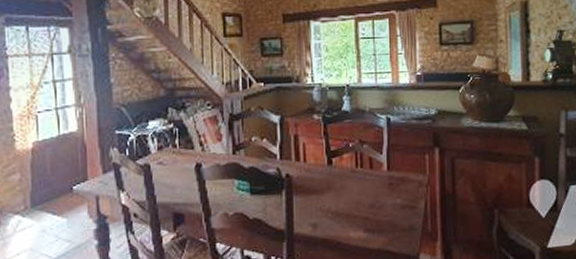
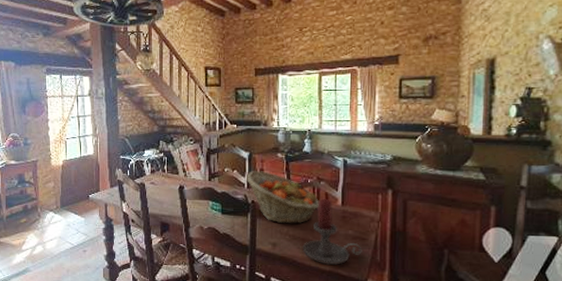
fruit basket: none [277,137,363,199] -> present [245,171,319,224]
candle holder: none [347,163,412,244] -> present [302,198,362,266]

